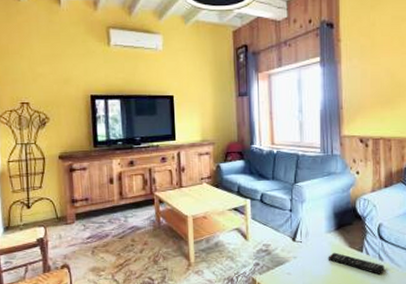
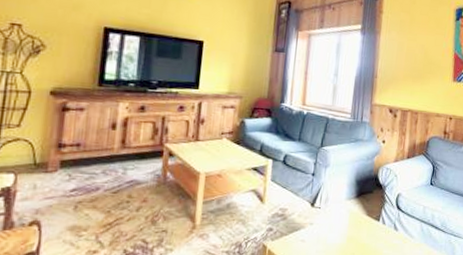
remote control: present [328,252,385,274] -> none [344,220,399,244]

